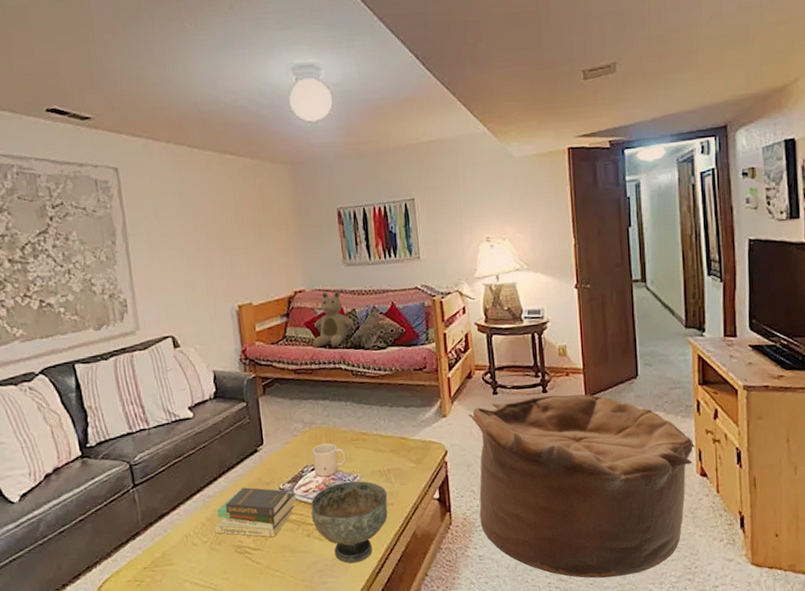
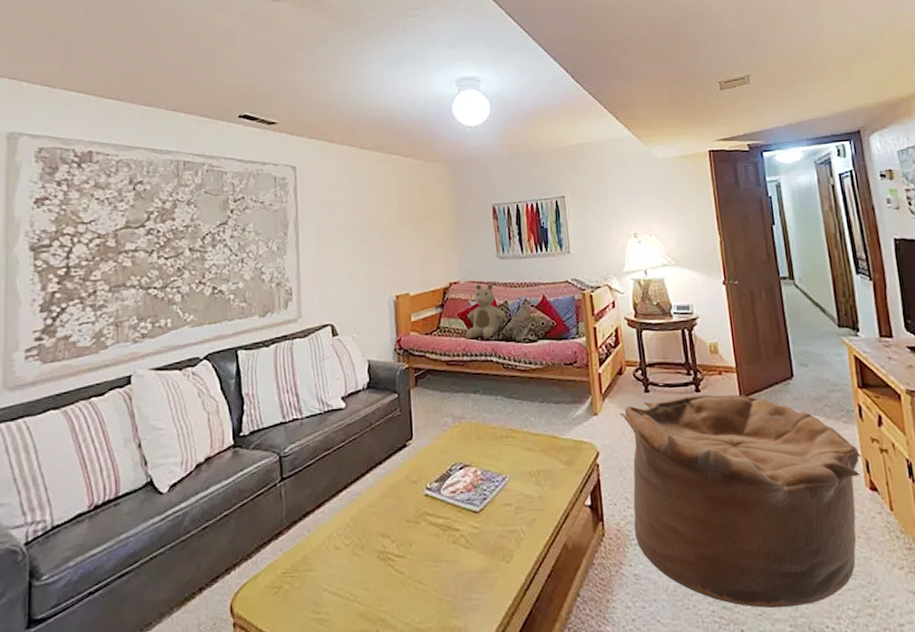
books: present [214,487,296,538] -> none [358,485,443,543]
decorative bowl: present [311,480,388,564] -> none [458,482,537,577]
mug: present [312,443,346,477] -> none [461,440,495,477]

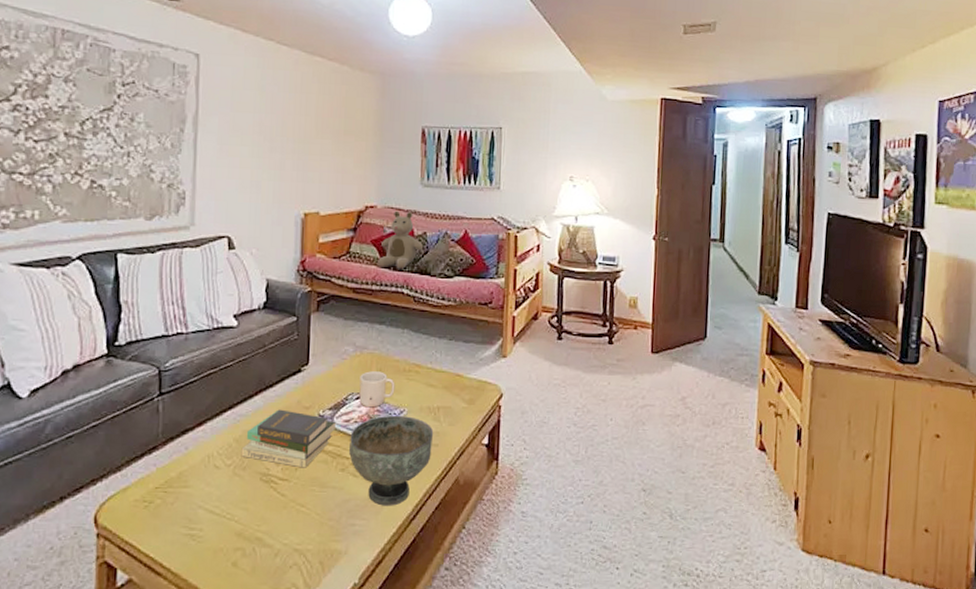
books: none [358,485,443,543] -> present [241,409,336,468]
decorative bowl: none [458,482,537,577] -> present [349,415,434,506]
mug: none [461,440,495,477] -> present [359,371,395,408]
bean bag chair: present [619,394,862,608] -> none [528,347,757,549]

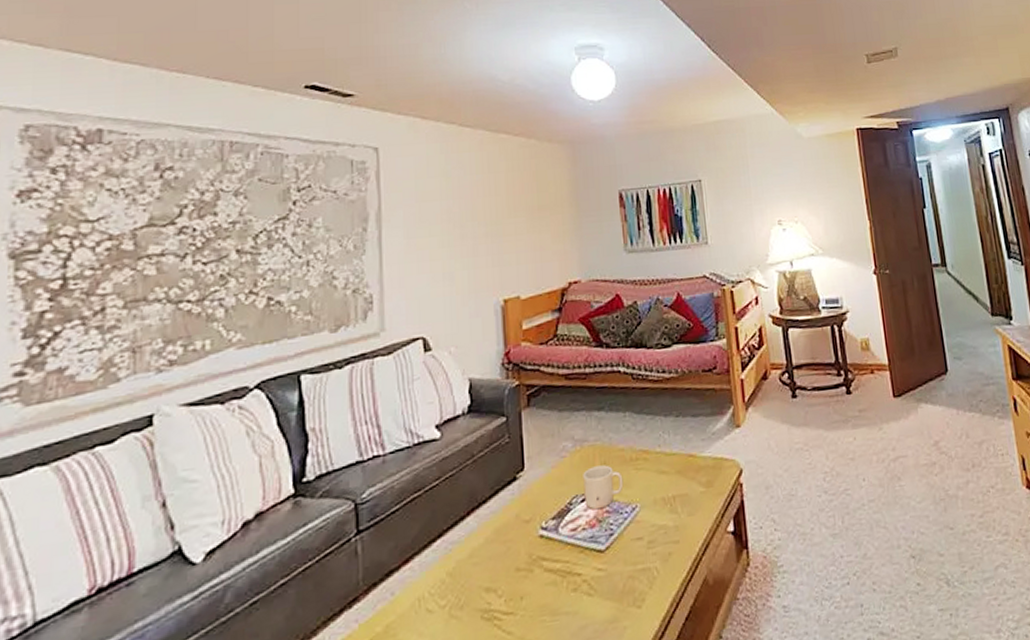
books: present [241,409,336,468] -> none [456,527,562,596]
decorative bowl: present [349,415,434,506] -> none [579,512,673,627]
teddy bear: present [378,210,423,269] -> none [588,281,635,347]

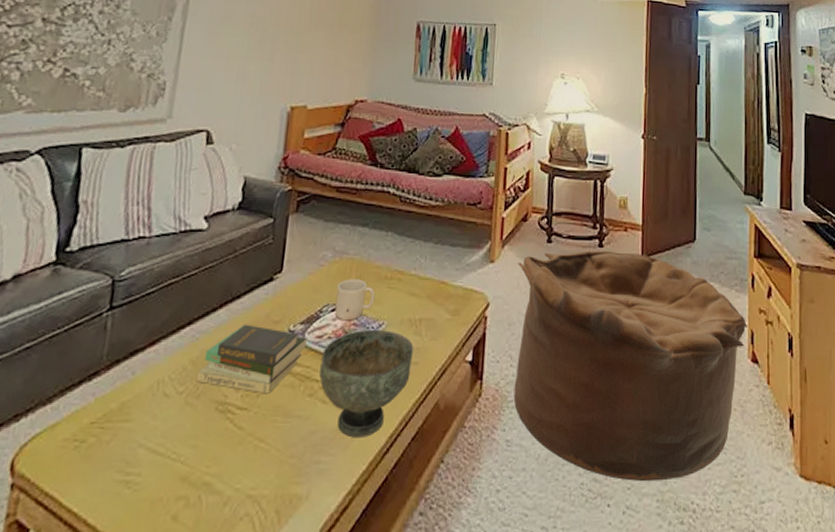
books: none [456,527,562,596] -> present [196,324,307,394]
decorative bowl: none [579,512,673,627] -> present [319,329,414,438]
bean bag chair: none [764,394,1018,630] -> present [513,250,748,481]

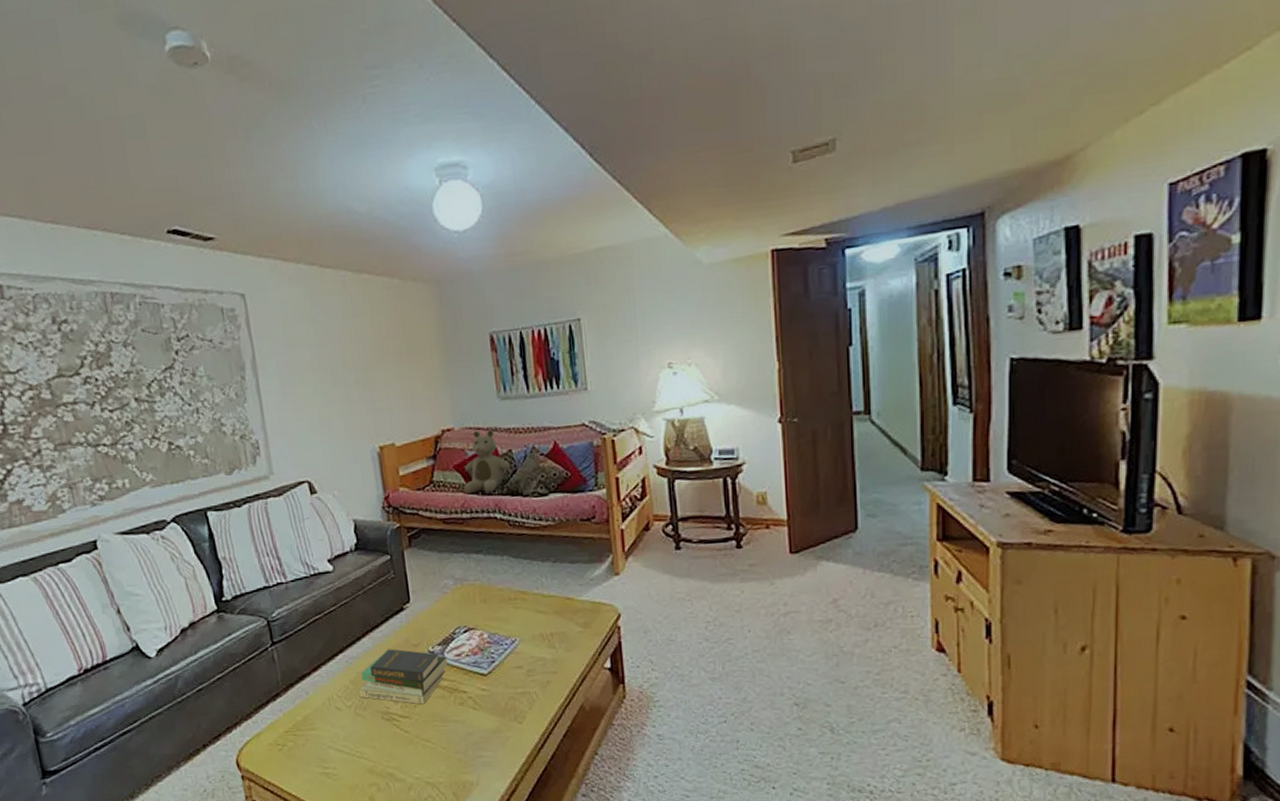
decorative bowl: present [319,329,414,438] -> none [463,645,551,737]
mug: present [334,279,376,321] -> none [464,602,503,640]
teddy bear: none [364,105,412,167] -> present [464,429,510,493]
bean bag chair: present [513,250,748,481] -> none [644,550,931,767]

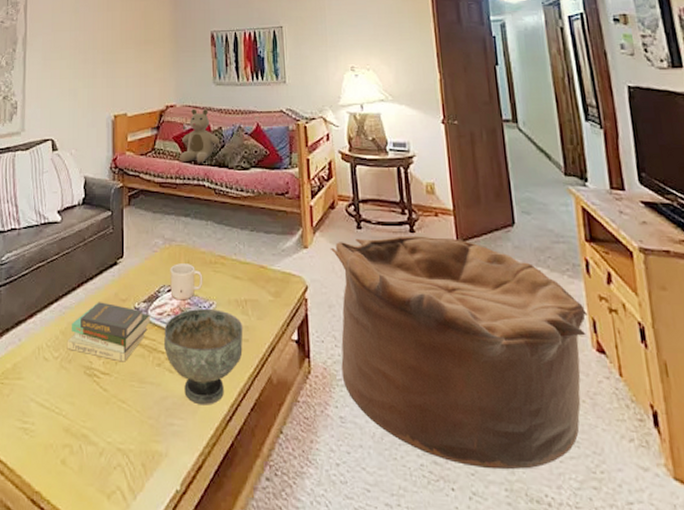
decorative bowl: none [463,645,551,737] -> present [164,308,243,405]
mug: none [464,602,503,640] -> present [170,263,203,301]
bean bag chair: none [644,550,931,767] -> present [330,235,588,469]

